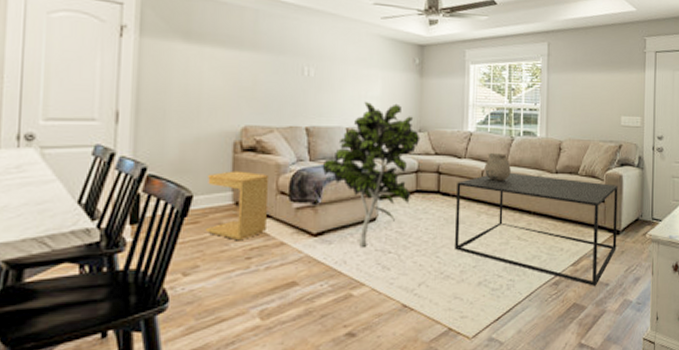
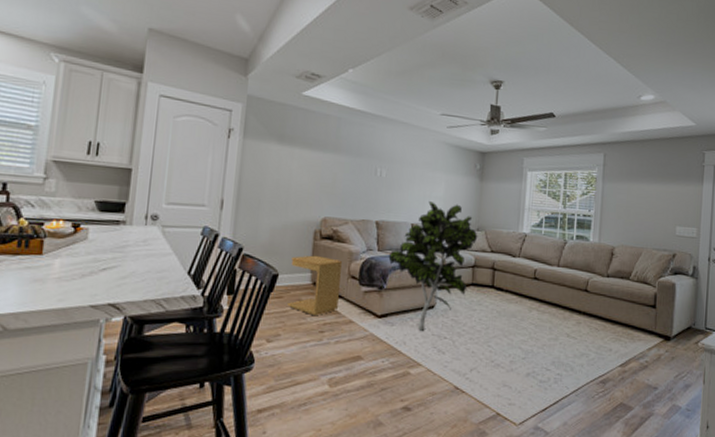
coffee table: present [455,172,618,286] -> none [506,273,670,388]
ceramic pot: present [484,153,511,181] -> none [537,254,563,281]

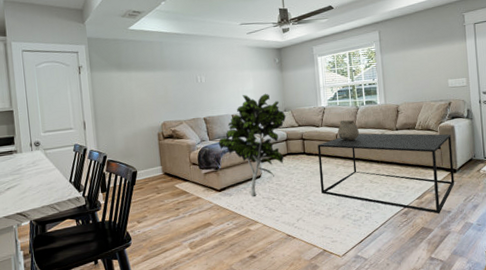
side table: present [287,255,343,316] -> none [144,152,186,198]
coffee table: none [506,273,670,388] -> present [318,133,455,214]
ceramic pot: none [537,254,563,281] -> present [338,120,359,141]

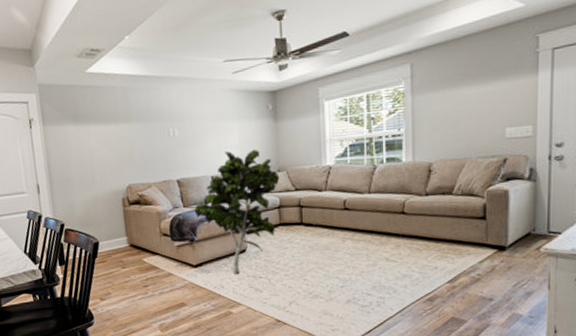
coffee table: present [318,133,455,214] -> none [319,199,503,301]
ceramic pot: present [338,120,359,141] -> none [346,182,375,209]

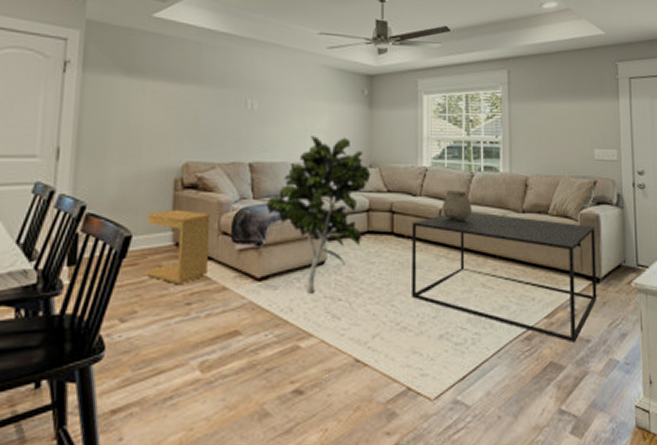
side table: none [107,220,156,274] -> present [144,209,211,285]
coffee table: none [319,199,503,301] -> present [412,211,597,342]
ceramic pot: none [346,182,375,209] -> present [442,190,472,221]

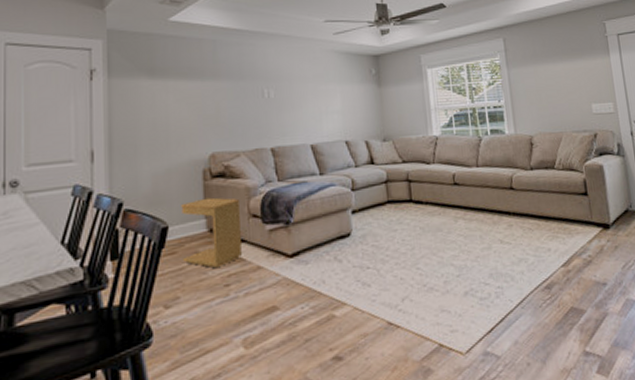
indoor plant: present [266,136,371,293] -> none [290,115,386,265]
coffee table: present [412,211,597,342] -> none [429,173,609,287]
ceramic pot: present [442,190,472,221] -> none [455,154,483,184]

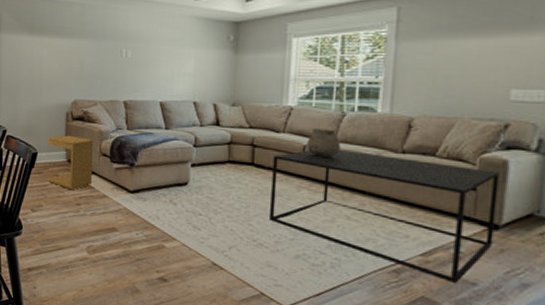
coffee table: none [429,173,609,287] -> present [270,149,500,283]
ceramic pot: none [455,154,483,184] -> present [307,128,340,157]

